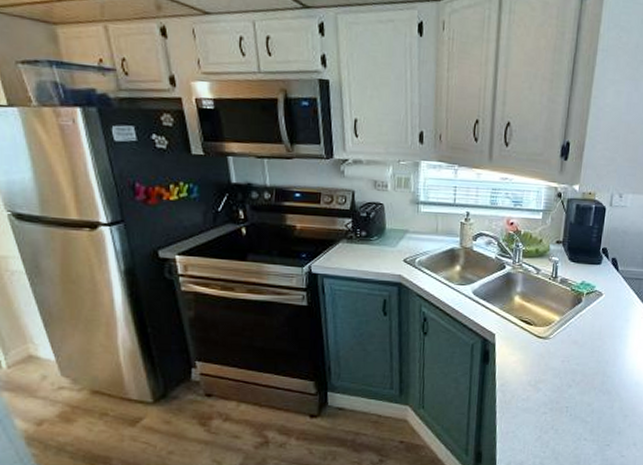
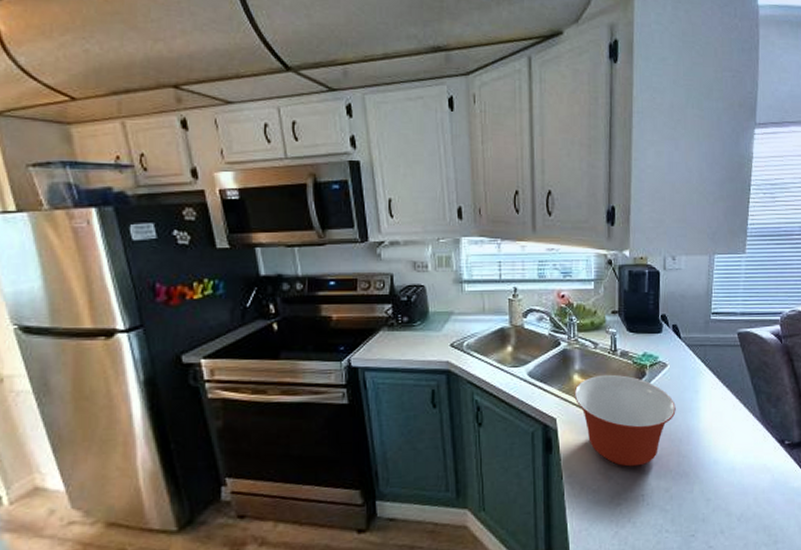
mixing bowl: none [513,298,606,382] -> present [574,374,676,467]

